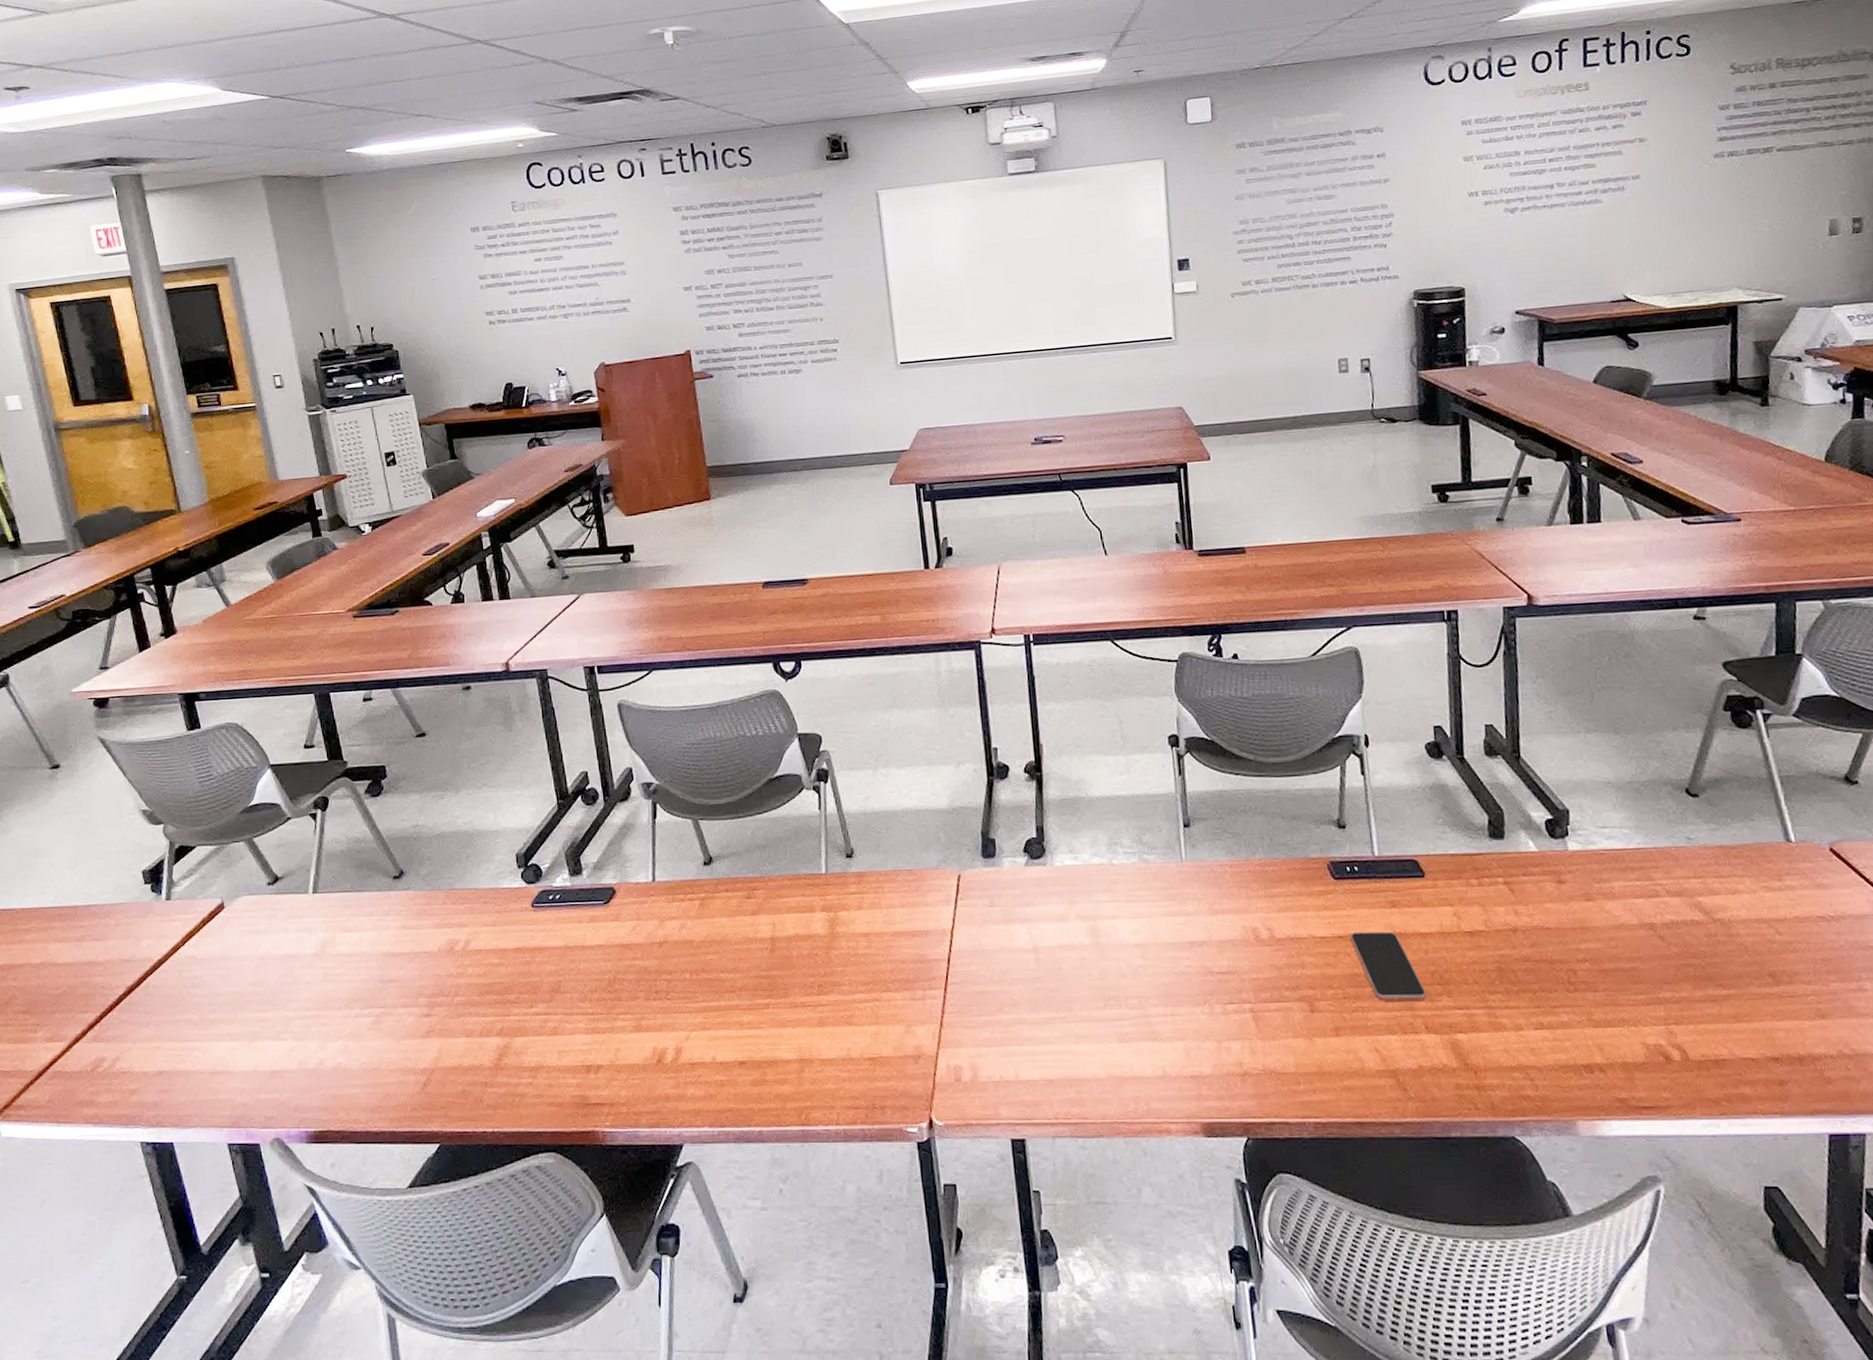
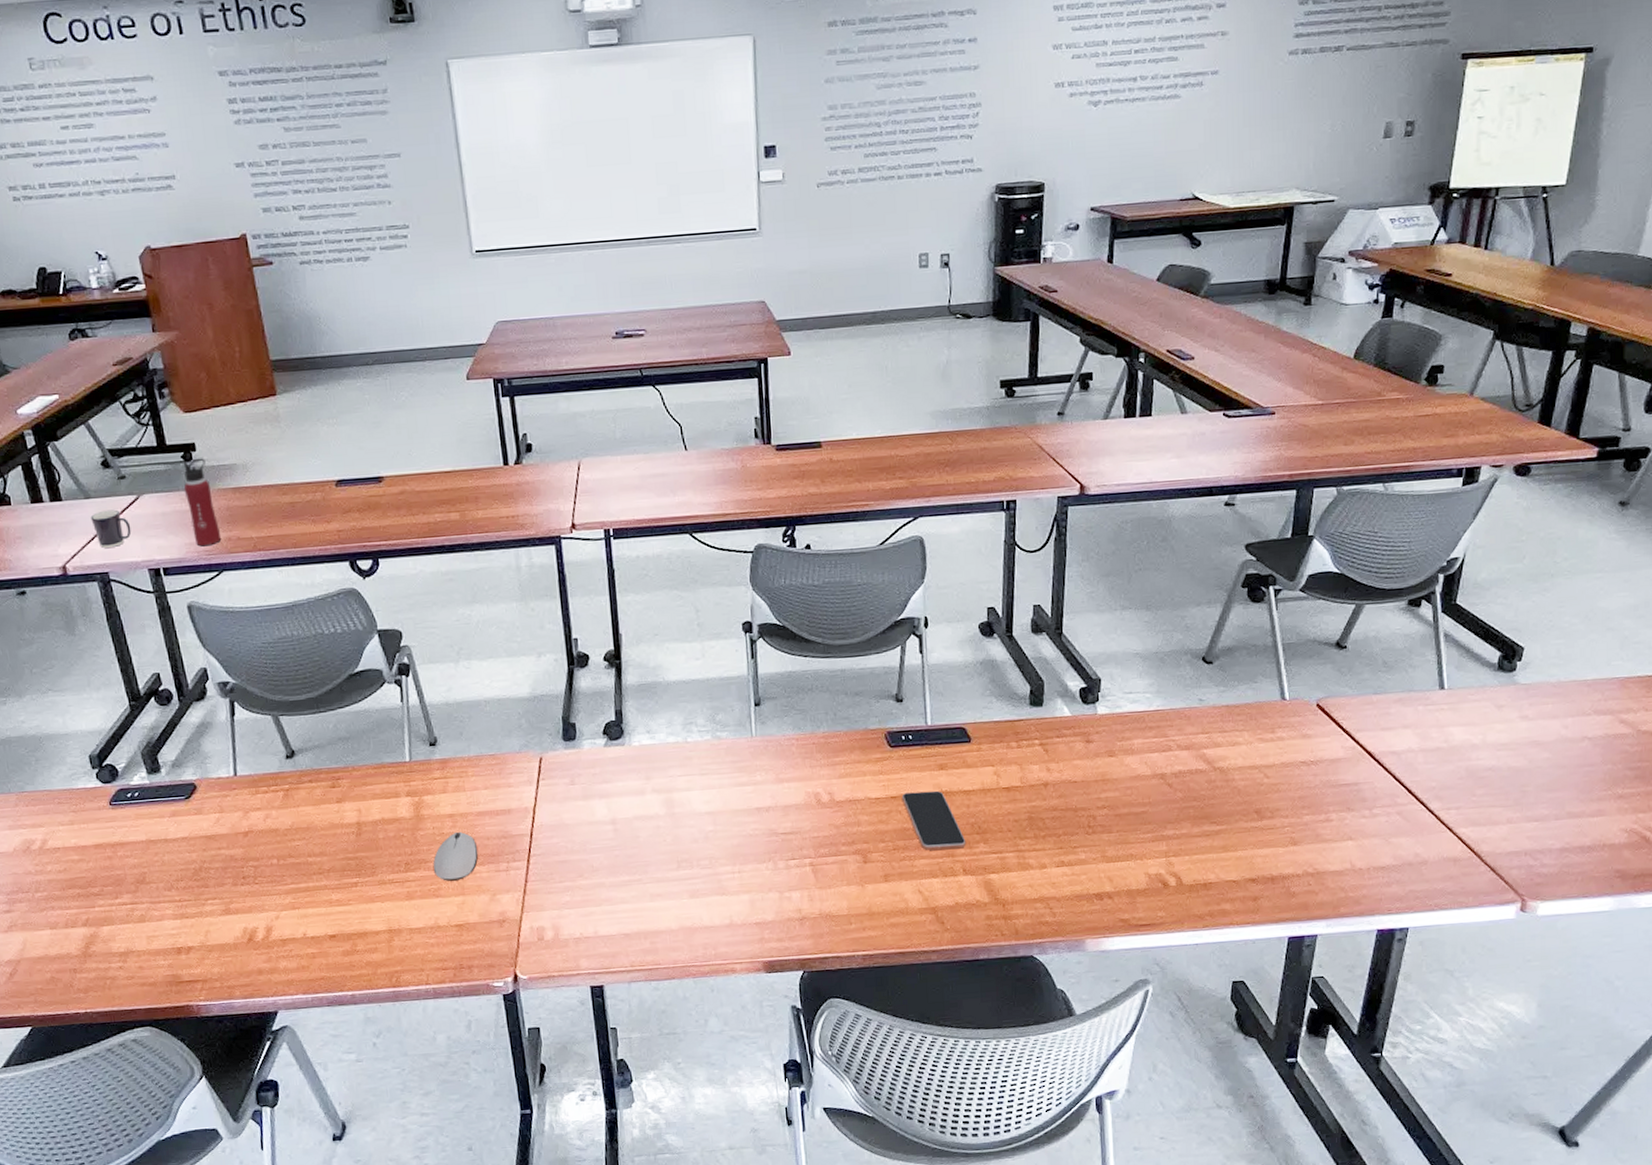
mug: none [534,608,571,646] -> present [90,509,132,549]
water bottle: none [621,559,653,646] -> present [183,458,222,547]
computer mouse: none [846,952,894,1008] -> present [433,831,479,881]

